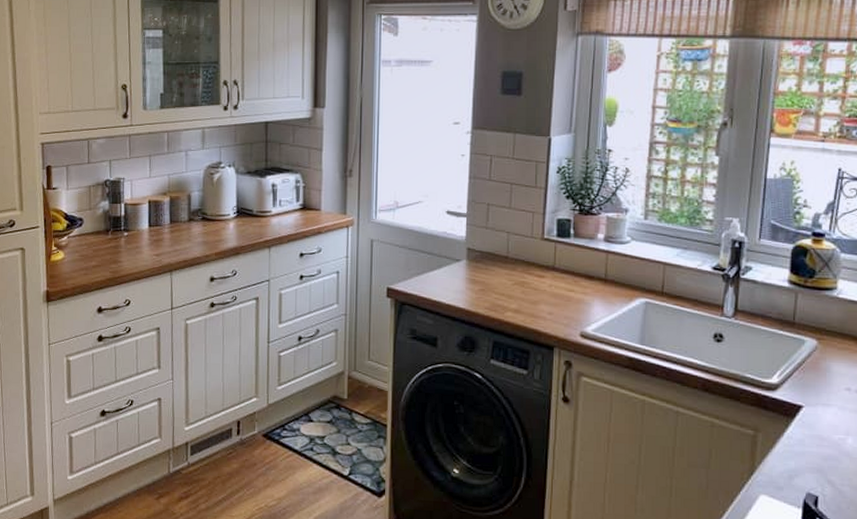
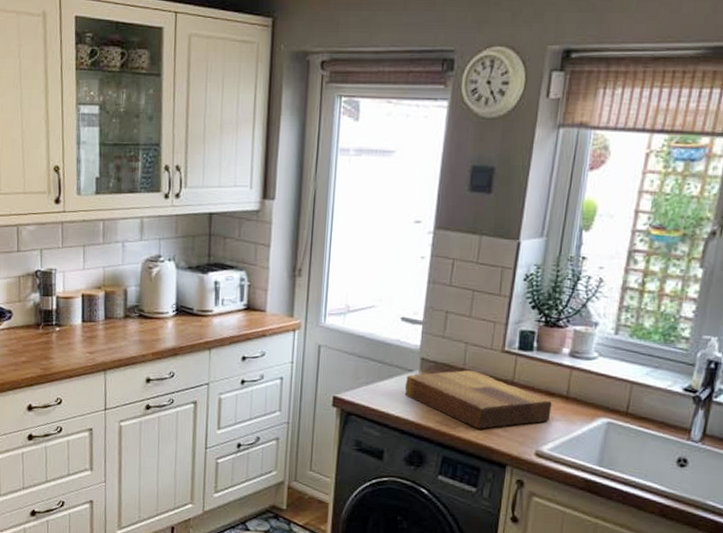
cutting board: none [453,258,592,314] -> present [404,370,552,429]

